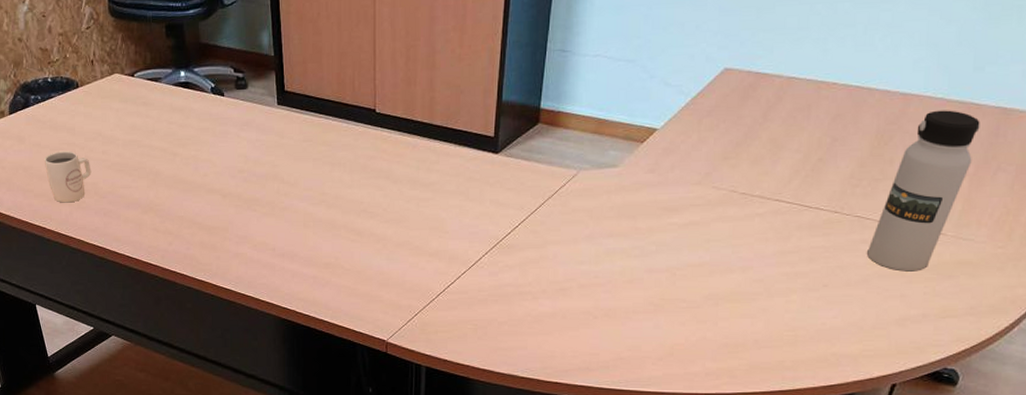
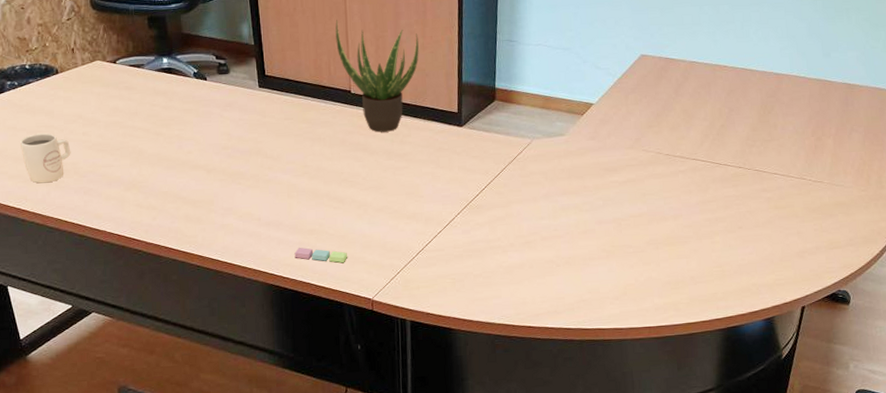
sticky notes: none [308,282,363,301] -> present [294,247,347,264]
potted plant: none [362,26,455,158] -> present [335,20,419,132]
water bottle: present [867,110,980,272] -> none [768,86,834,213]

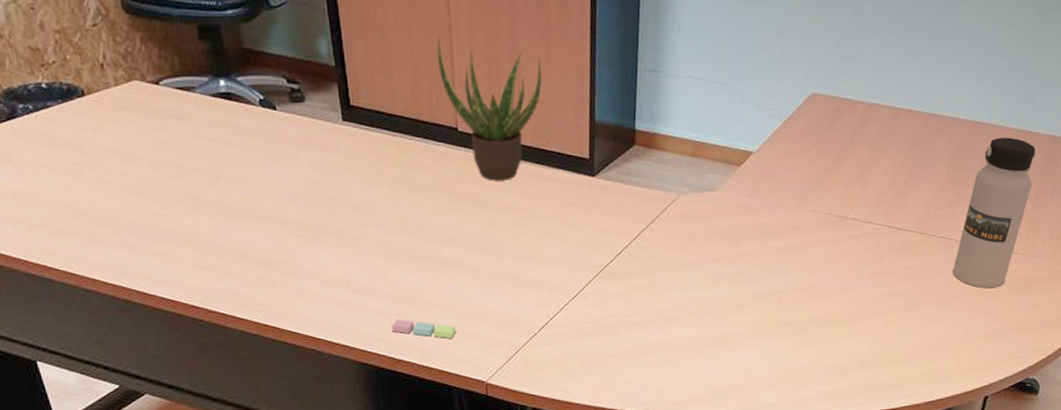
mug: present [21,133,71,184] -> none [41,172,107,235]
water bottle: none [768,86,834,213] -> present [953,137,1036,289]

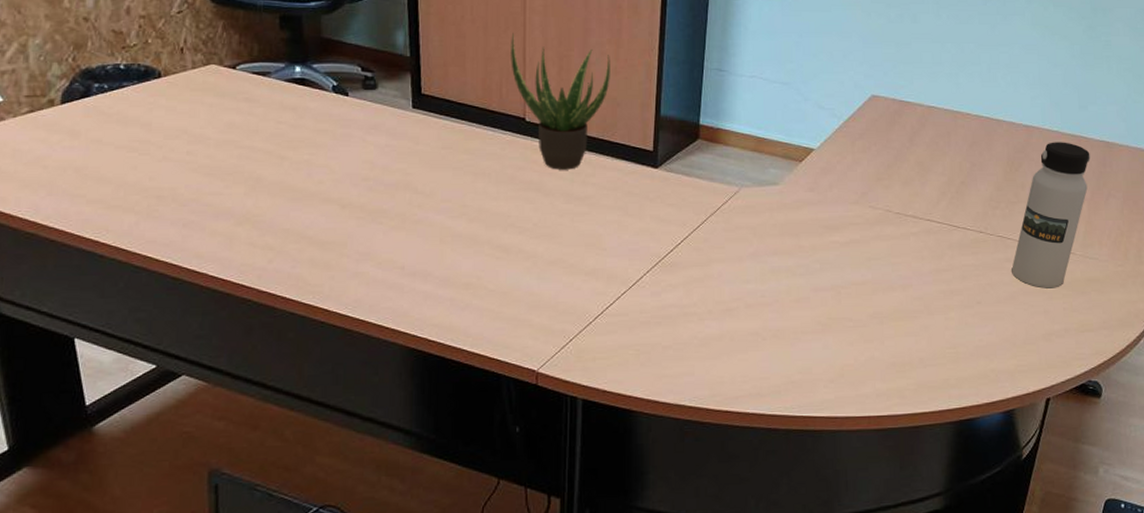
sticky notes: present [391,320,456,340] -> none [444,305,509,326]

